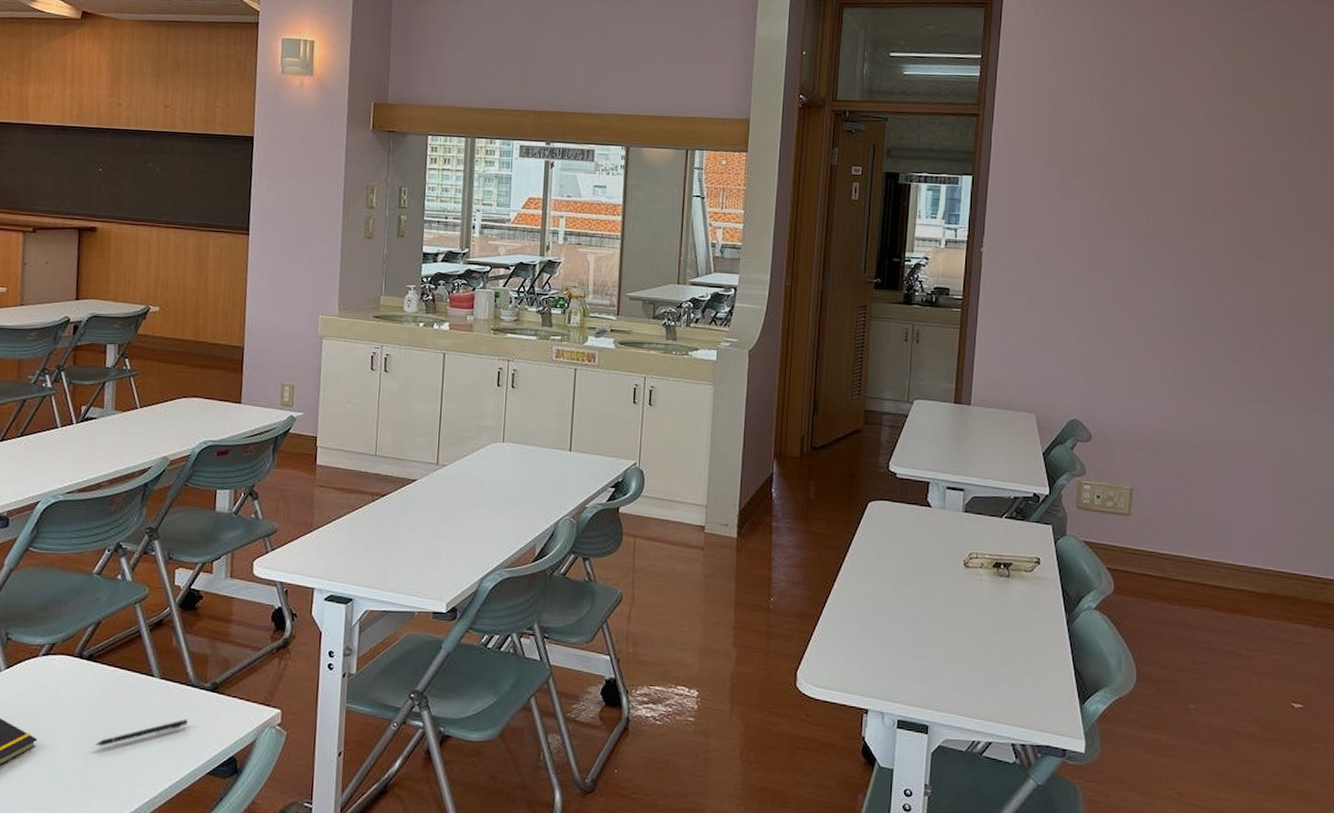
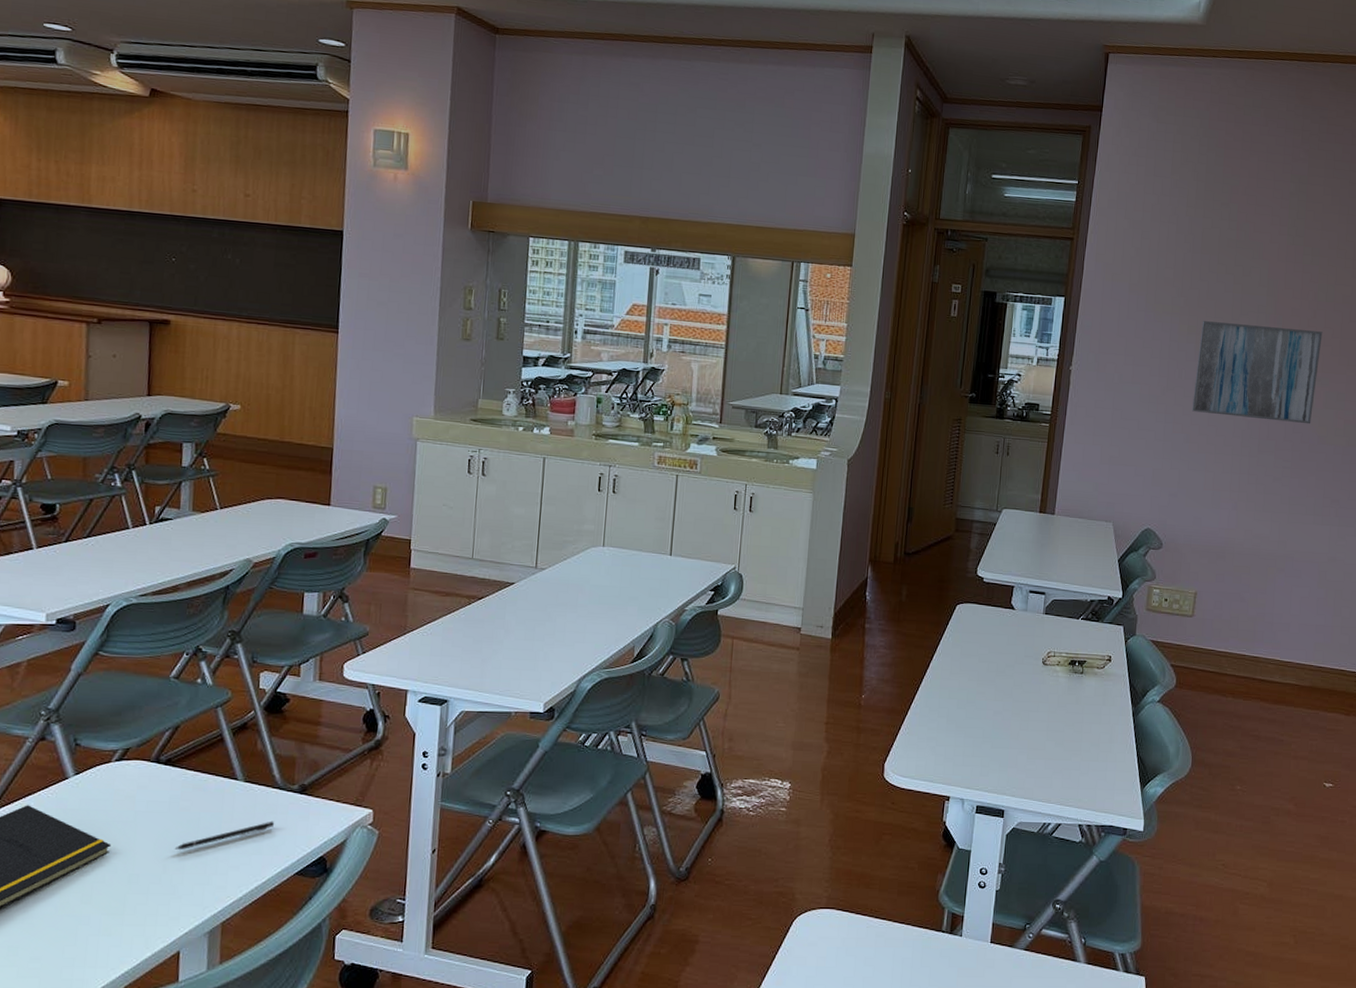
wall art: none [1118,196,1261,304] -> present [1192,321,1323,425]

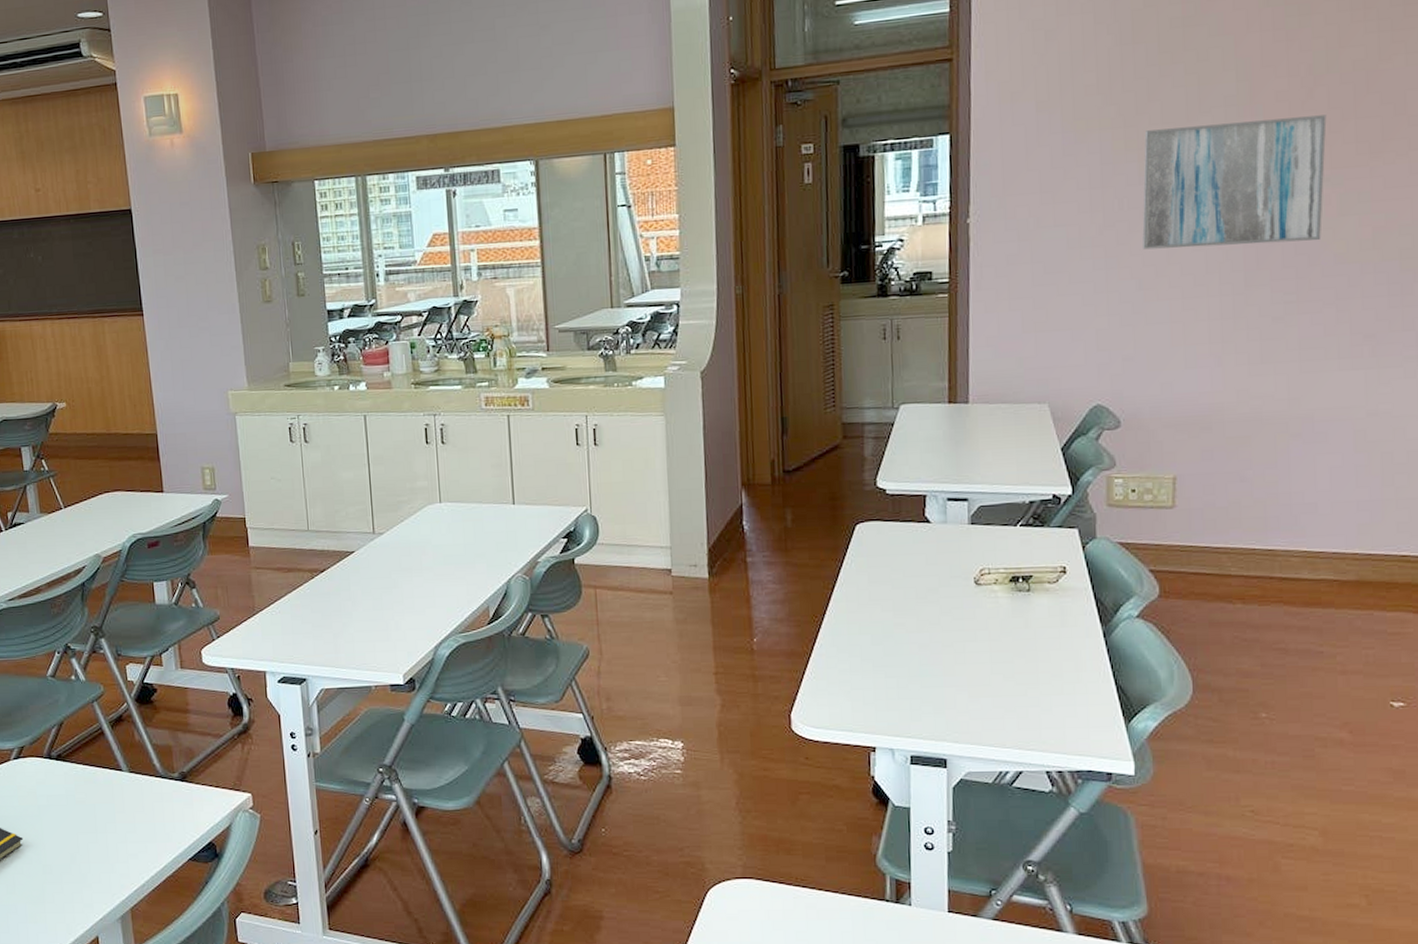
pen: present [174,821,274,850] -> none [77,809,162,840]

